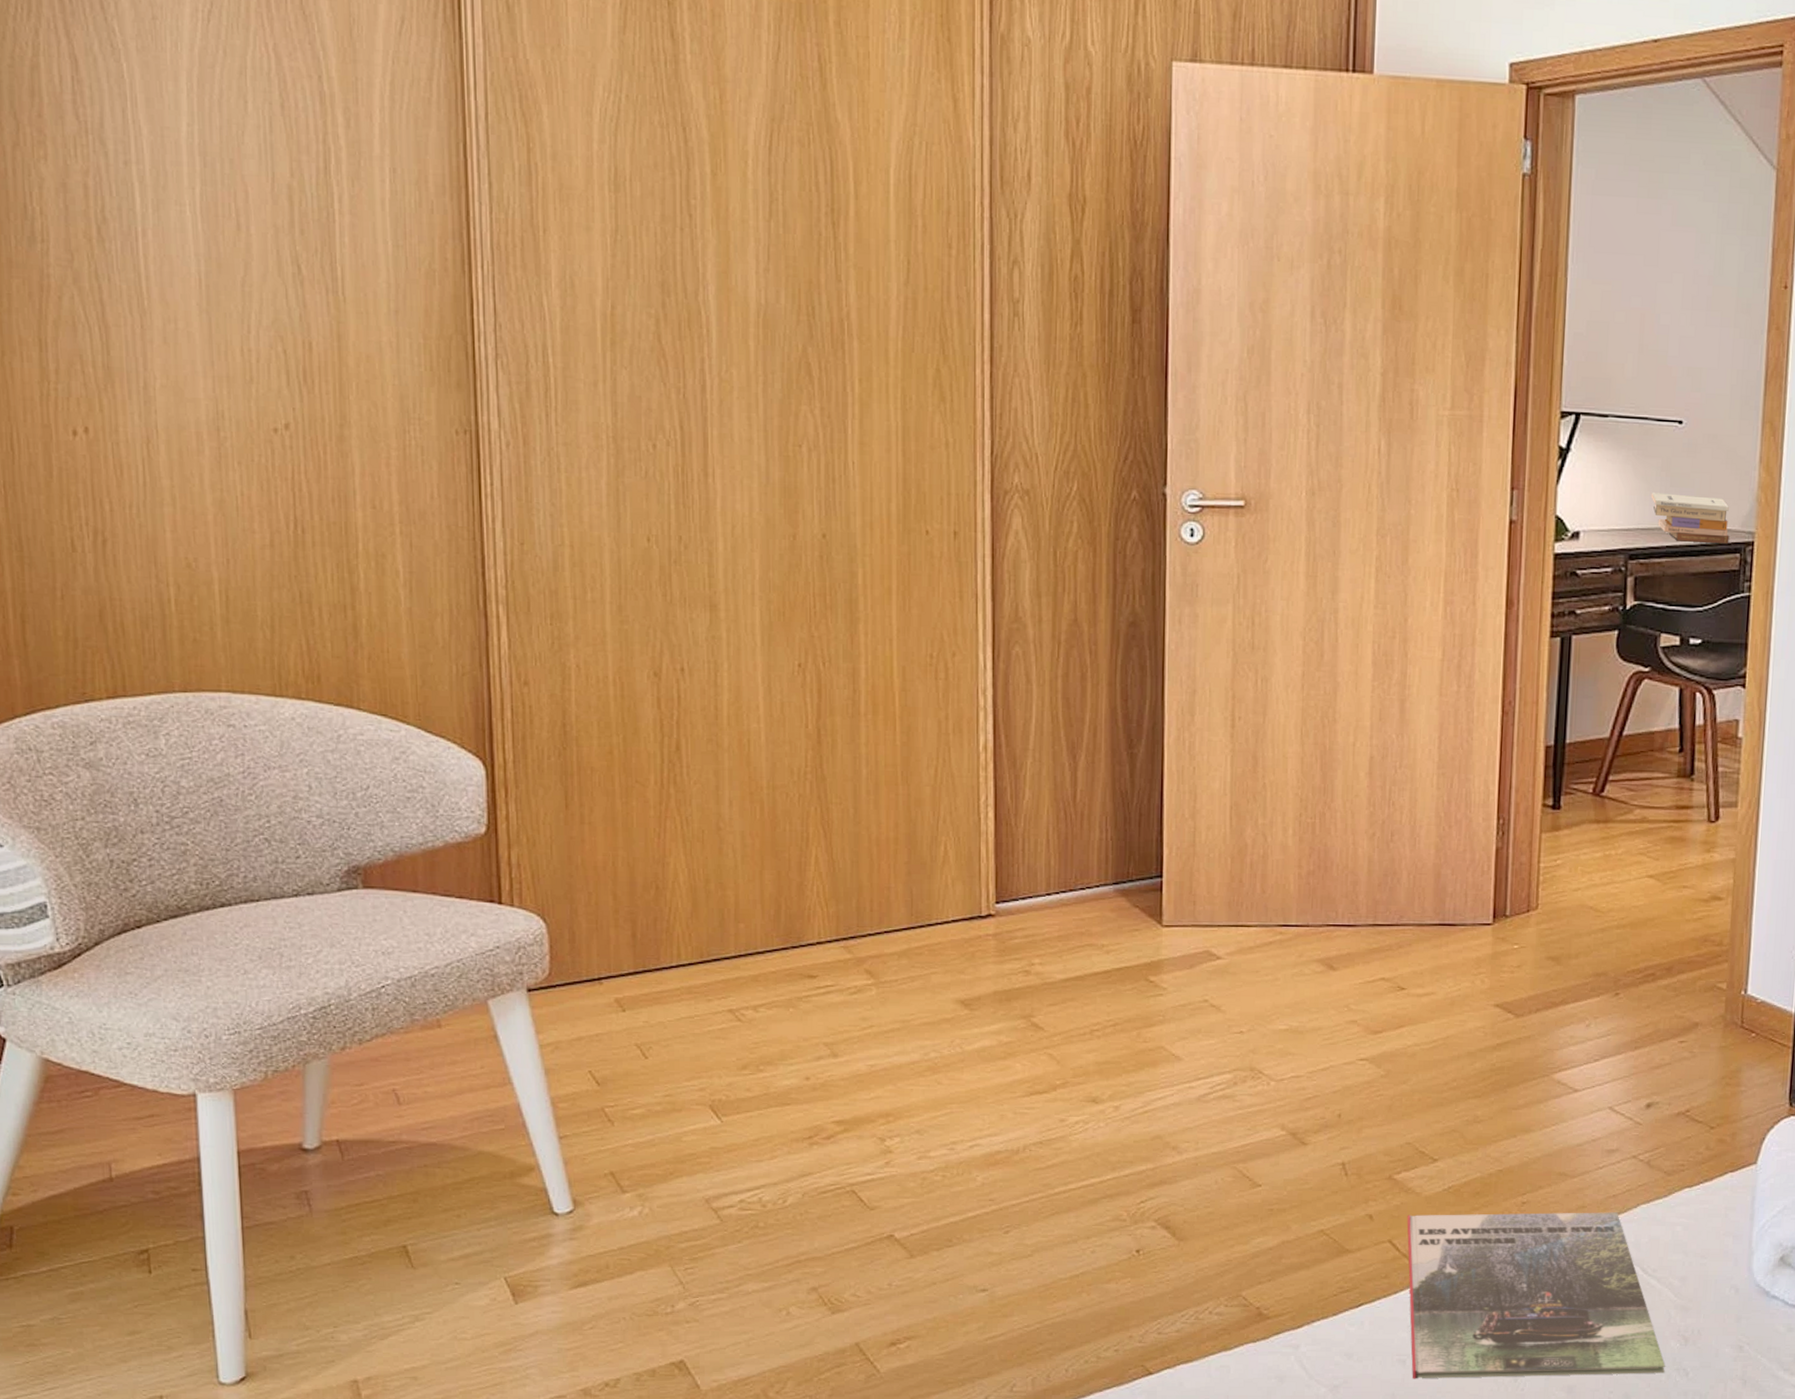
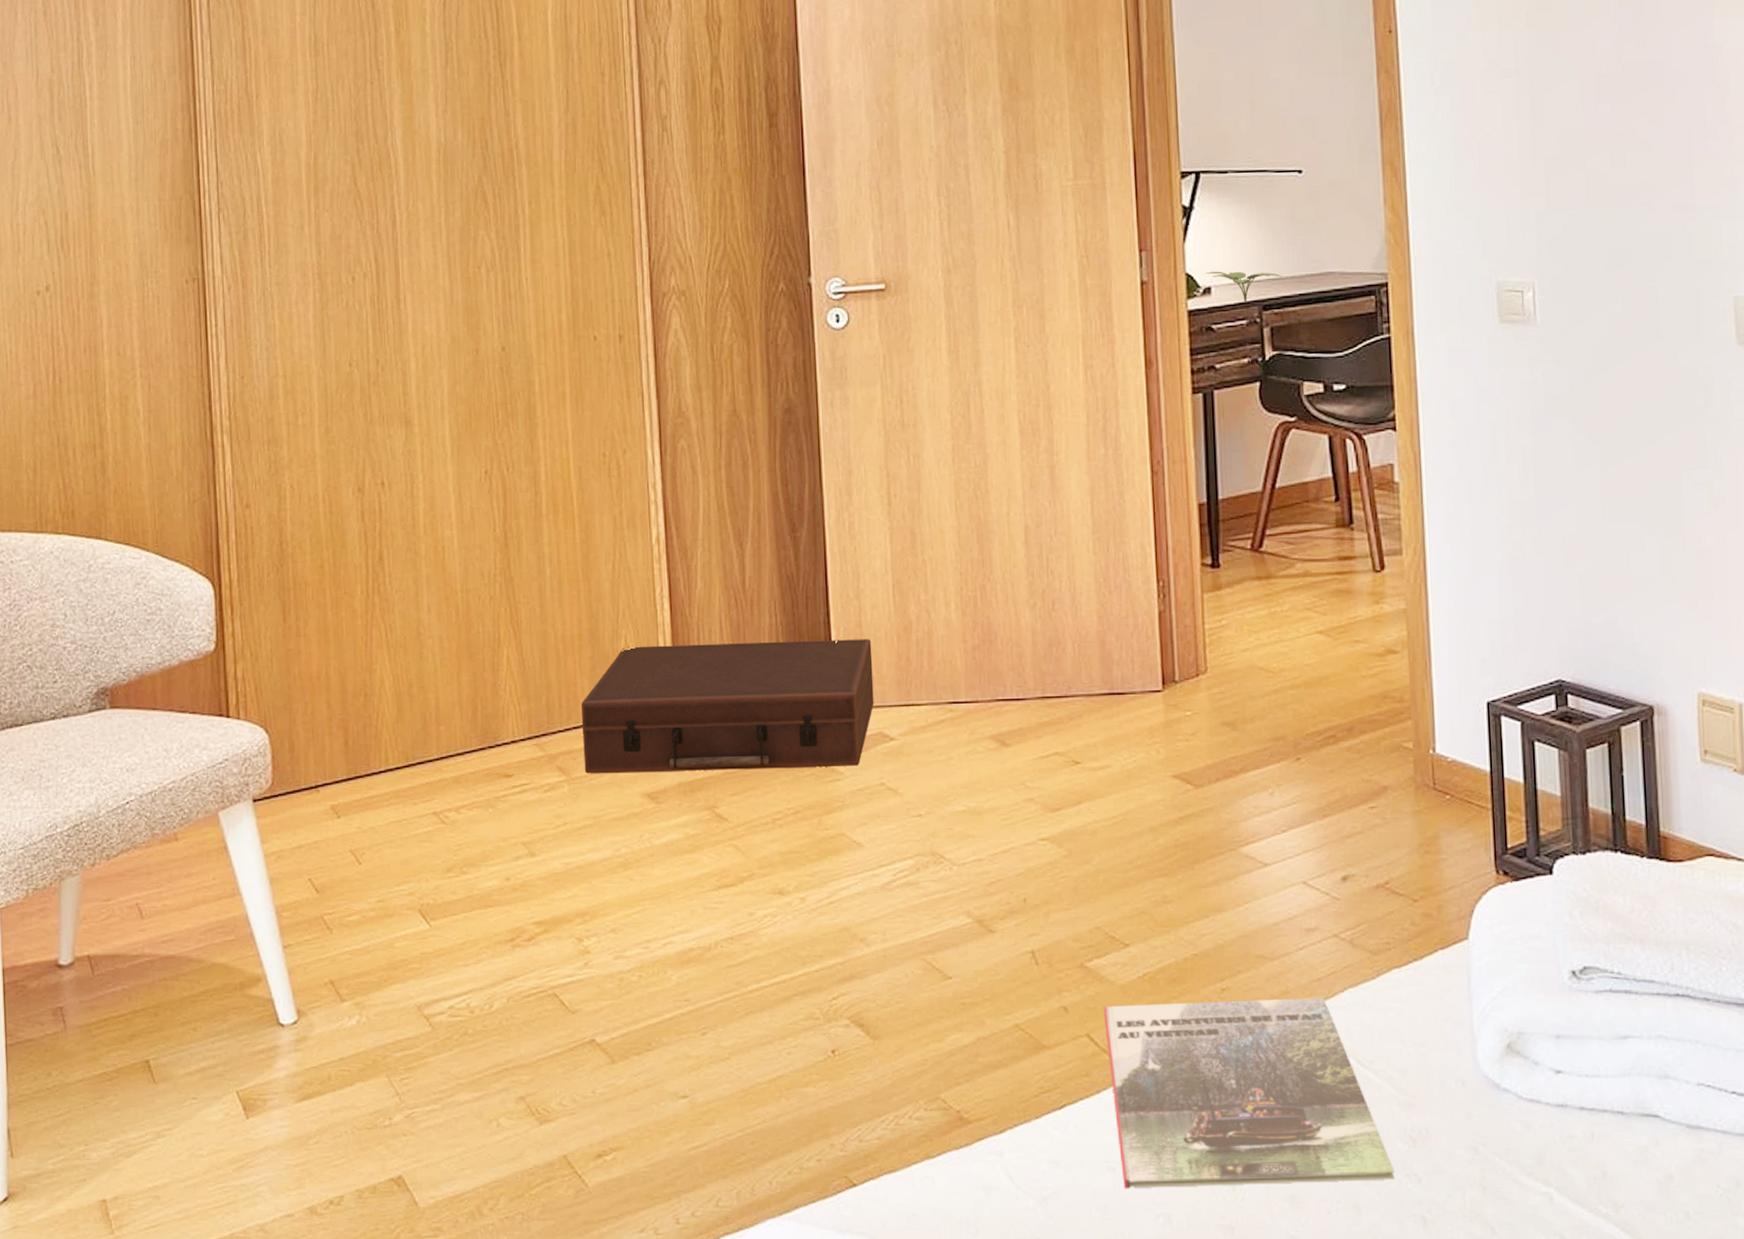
suitcase: none [895,854,1204,982] -> present [581,639,874,774]
plant: none [1576,516,1651,550] -> present [1206,271,1282,302]
books: present [1651,493,1729,545] -> none [1278,242,1362,288]

